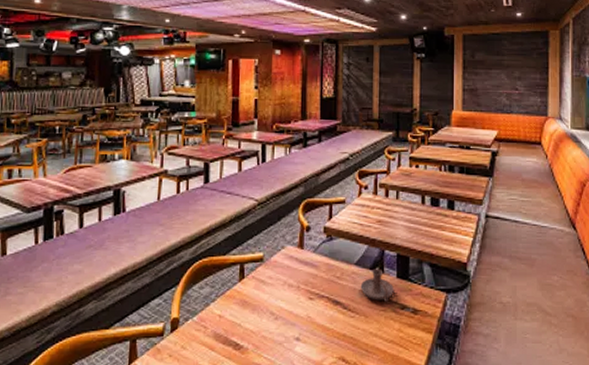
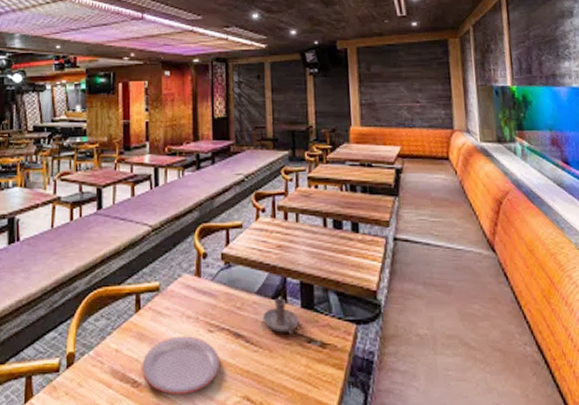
plate: none [244,303,319,357] -> present [142,336,221,396]

